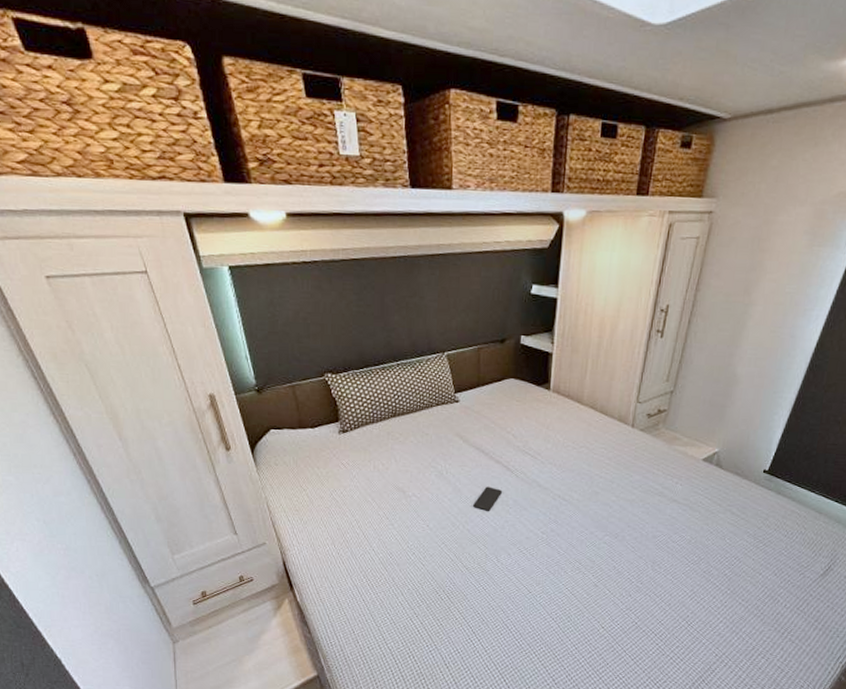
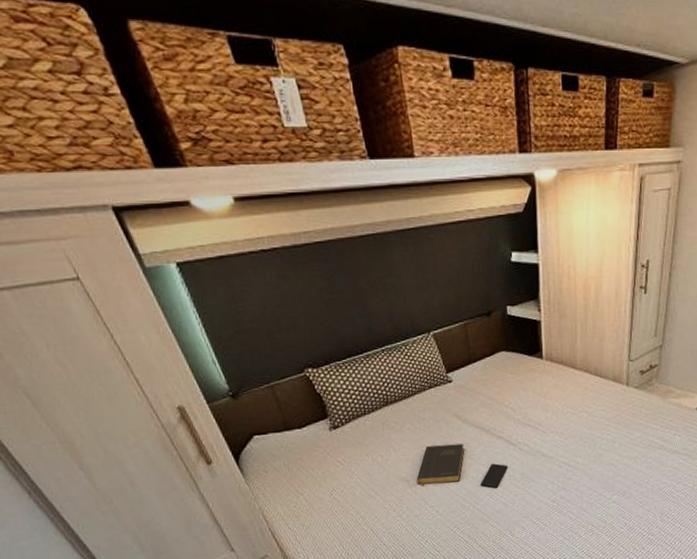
book: none [412,461,463,500] -> present [416,443,465,487]

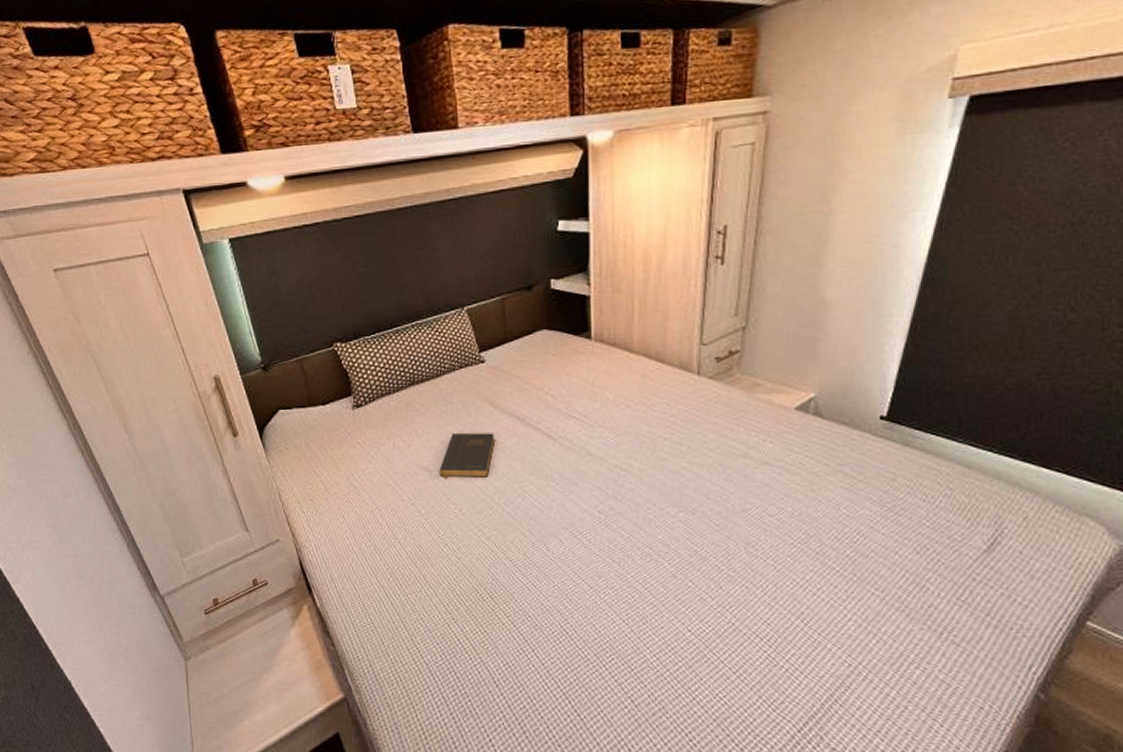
smartphone: present [481,463,508,488] -> none [512,459,545,489]

